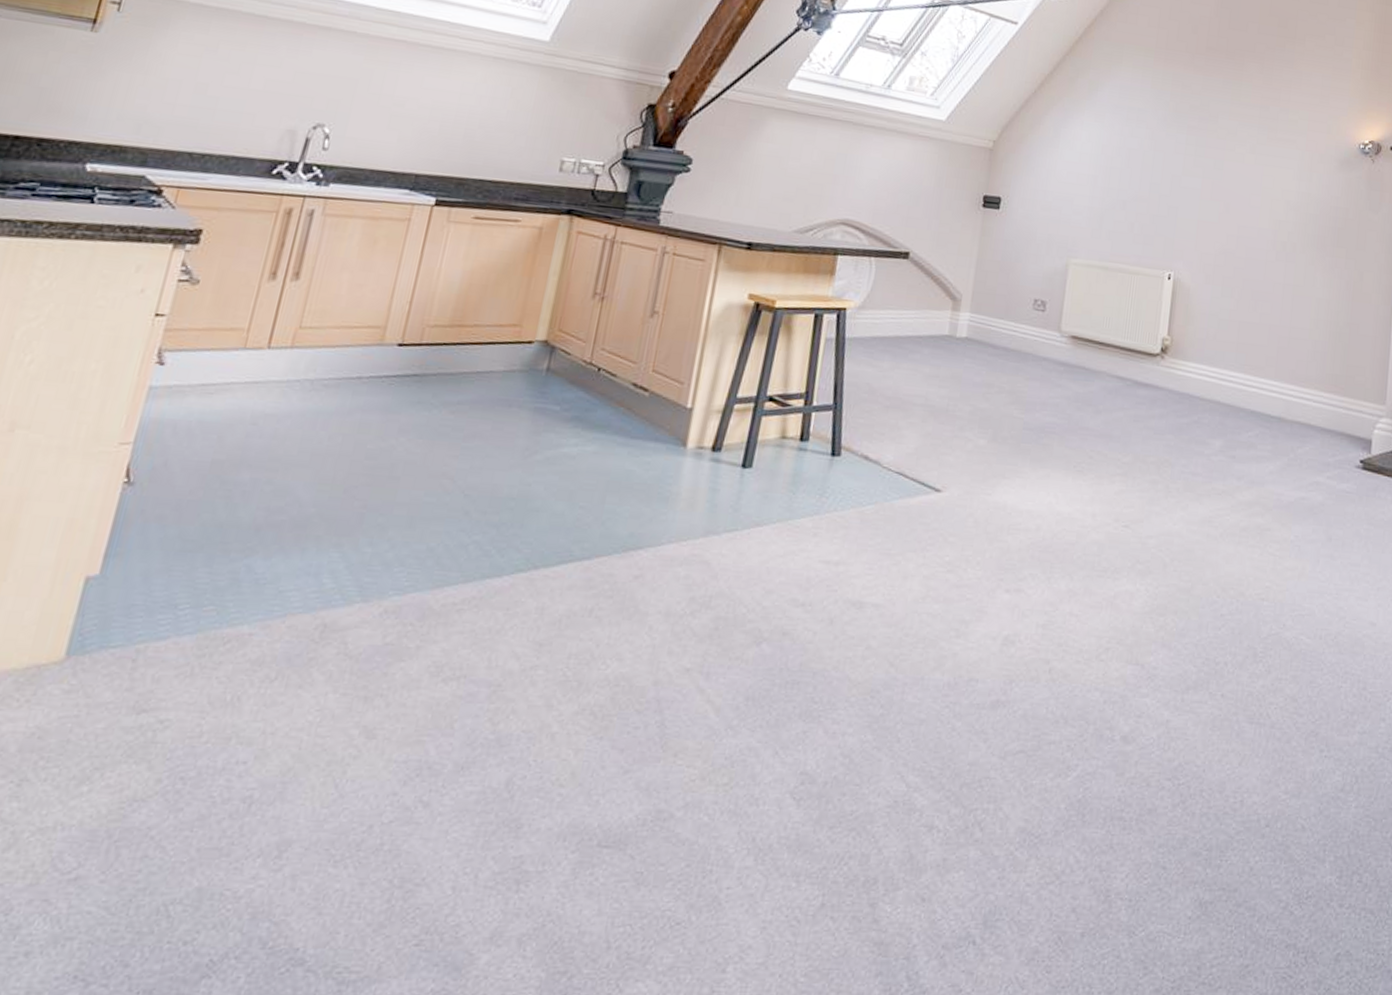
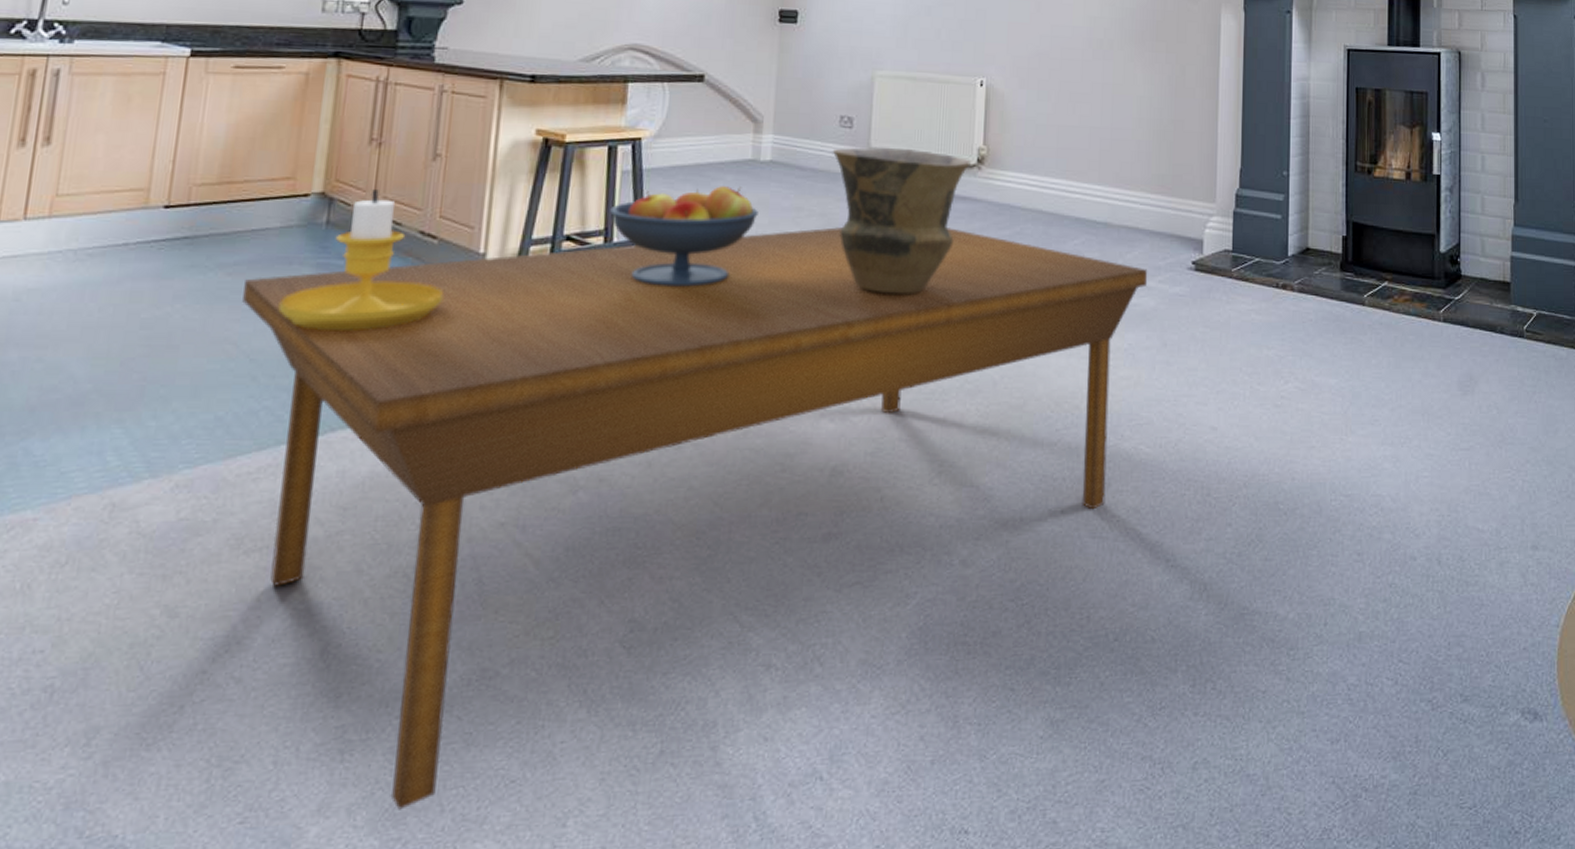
dining table: none [462,405,1318,944] -> present [242,227,1148,810]
candlestick: none [495,341,650,474] -> present [278,189,443,330]
fruit bowl: none [811,358,951,453] -> present [610,186,758,287]
vase: none [1025,329,1155,474] -> present [833,147,971,294]

